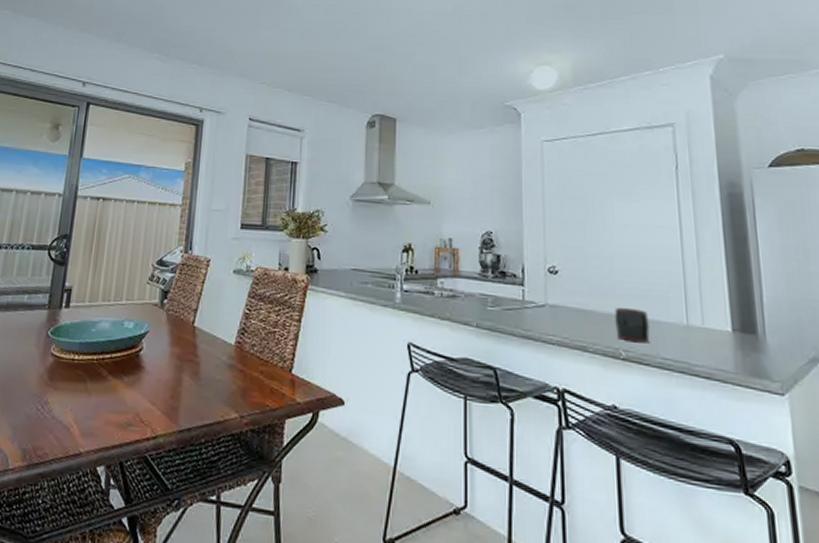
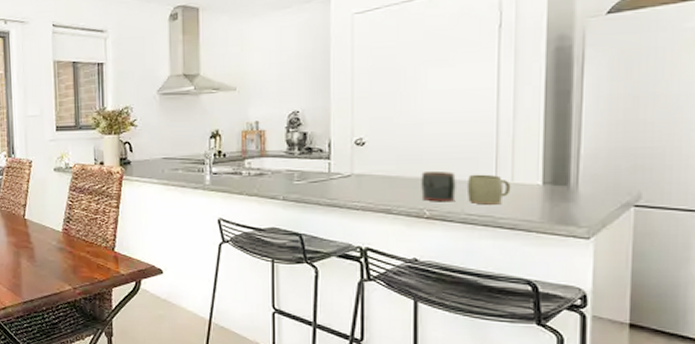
mug: none [659,314,703,350] -> present [466,174,511,205]

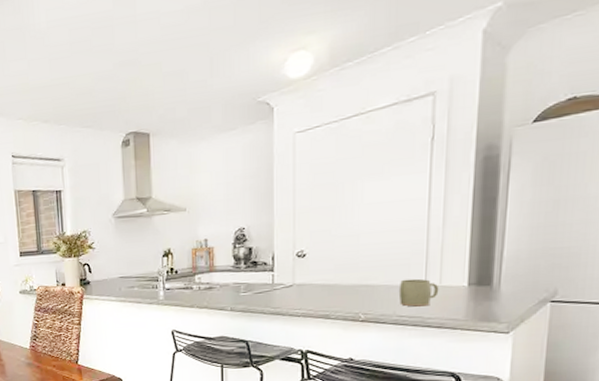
mug: present [421,171,456,202] -> none [357,277,389,306]

